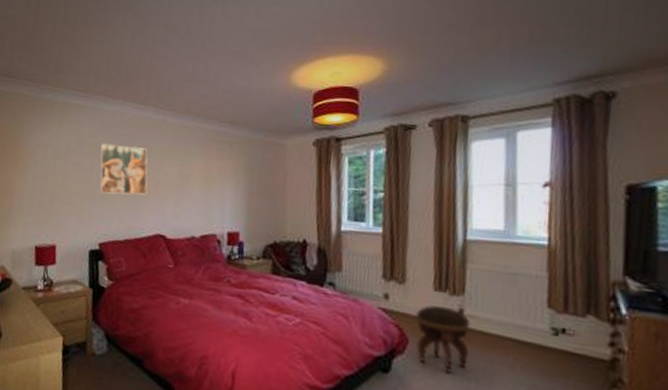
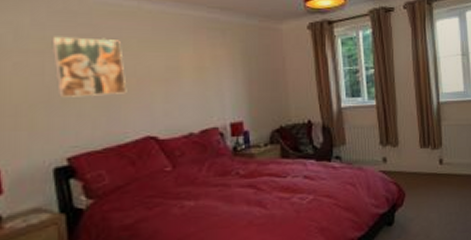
footstool: present [416,305,471,374] -> none [409,160,448,213]

